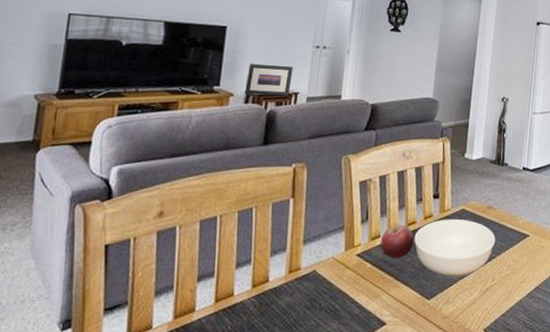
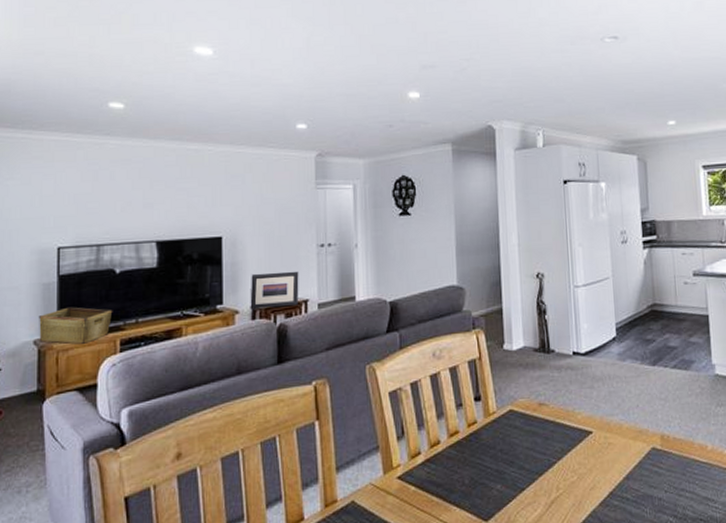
hamper: none [41,69,115,104] -> present [39,307,113,345]
fruit: present [381,224,414,259] -> none [422,436,460,477]
bowl: present [414,219,496,278] -> none [459,422,554,494]

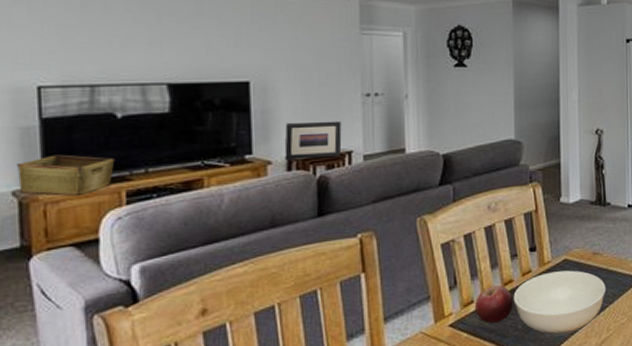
fruit: none [422,436,460,477] -> present [475,285,513,324]
bowl: none [459,422,554,494] -> present [513,270,606,337]

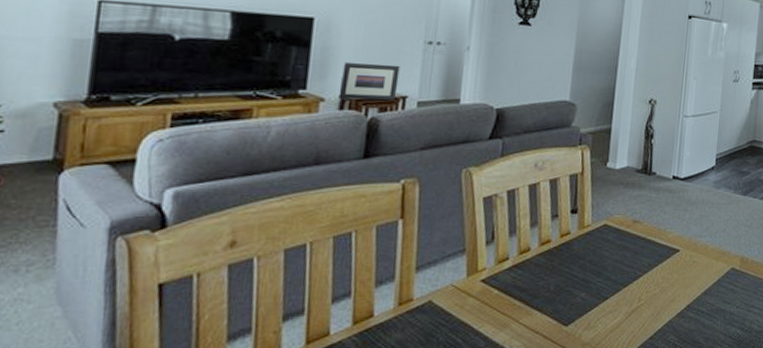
hamper: present [17,154,115,196] -> none [62,70,166,113]
fruit: present [475,285,513,324] -> none [509,244,549,283]
bowl: present [513,270,606,337] -> none [548,236,643,301]

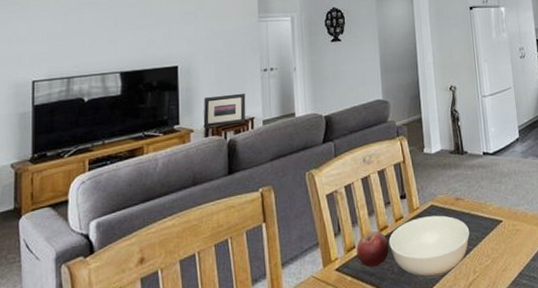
fruit: none [509,244,549,283] -> present [357,230,389,267]
bowl: none [548,236,643,301] -> present [388,215,470,279]

